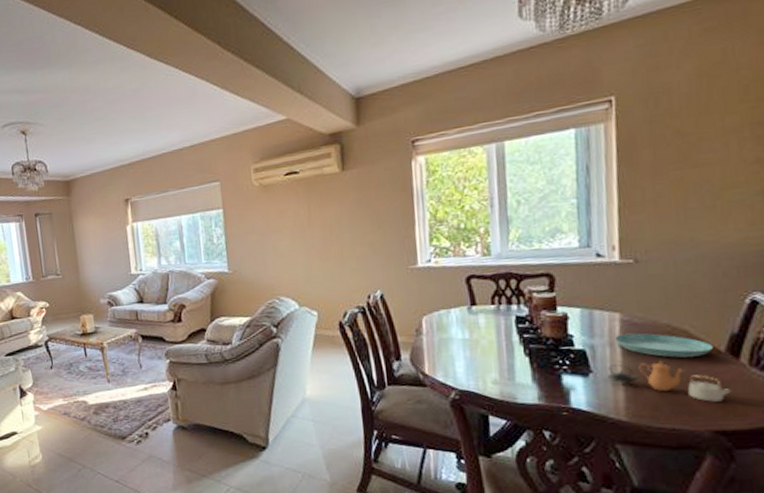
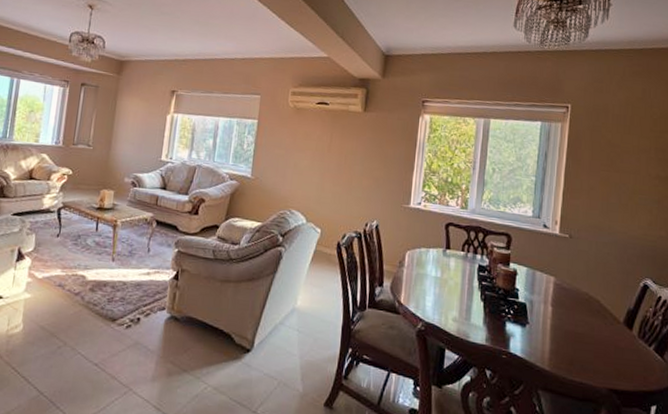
teapot: present [607,360,731,402] -> none [539,320,624,364]
saucer: present [614,333,713,358] -> none [548,295,615,324]

